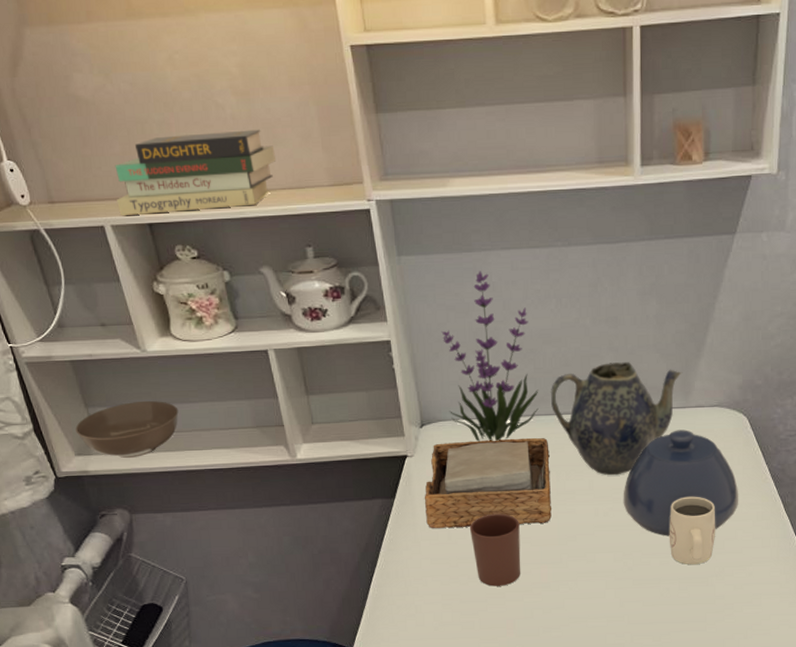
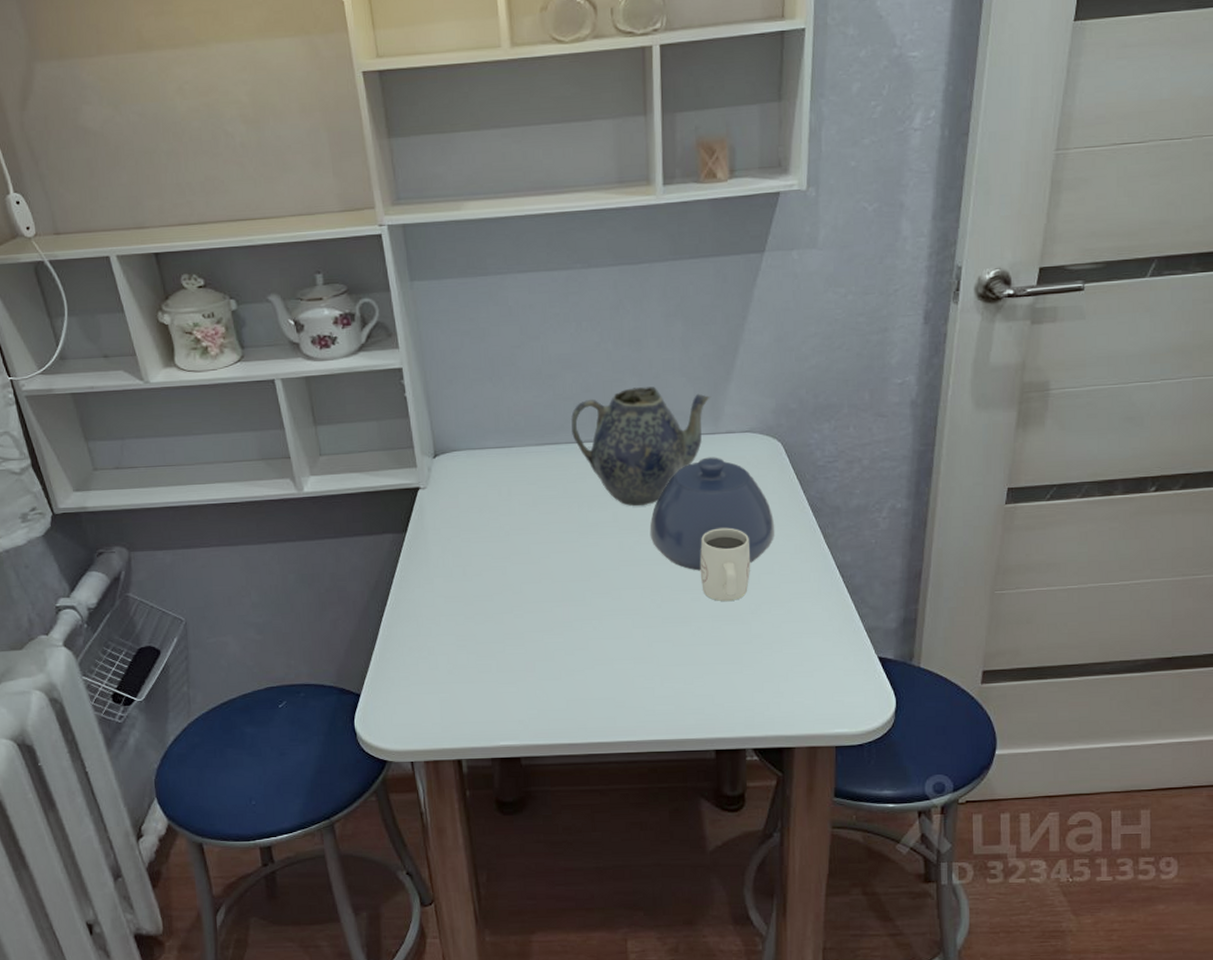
bowl: present [75,401,179,459] -> none [74,434,182,494]
books: present [115,129,277,217] -> none [122,156,286,247]
napkin holder: present [424,438,552,528] -> none [437,468,573,564]
plant: present [441,271,539,442] -> none [455,295,559,472]
mug: present [470,513,521,586] -> none [486,547,541,626]

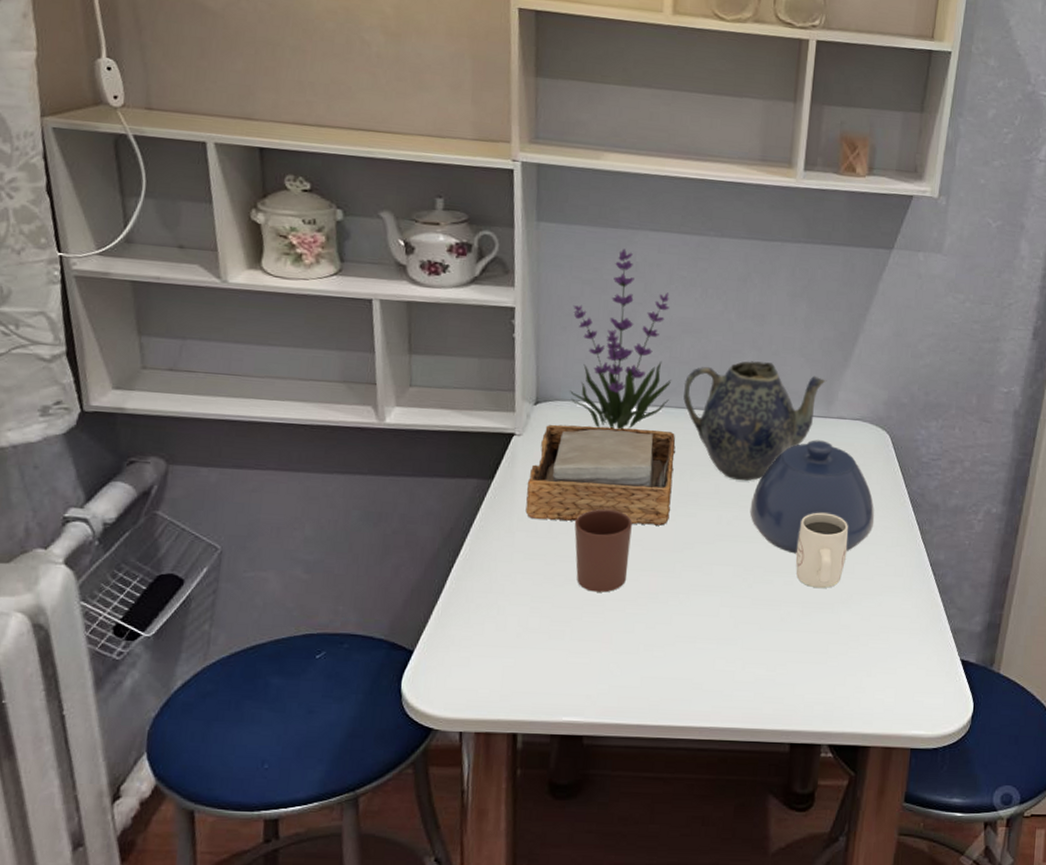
napkin holder: none [437,468,573,564] -> present [525,424,676,526]
plant: none [455,295,559,472] -> present [570,248,672,430]
mug: none [486,547,541,626] -> present [574,508,632,593]

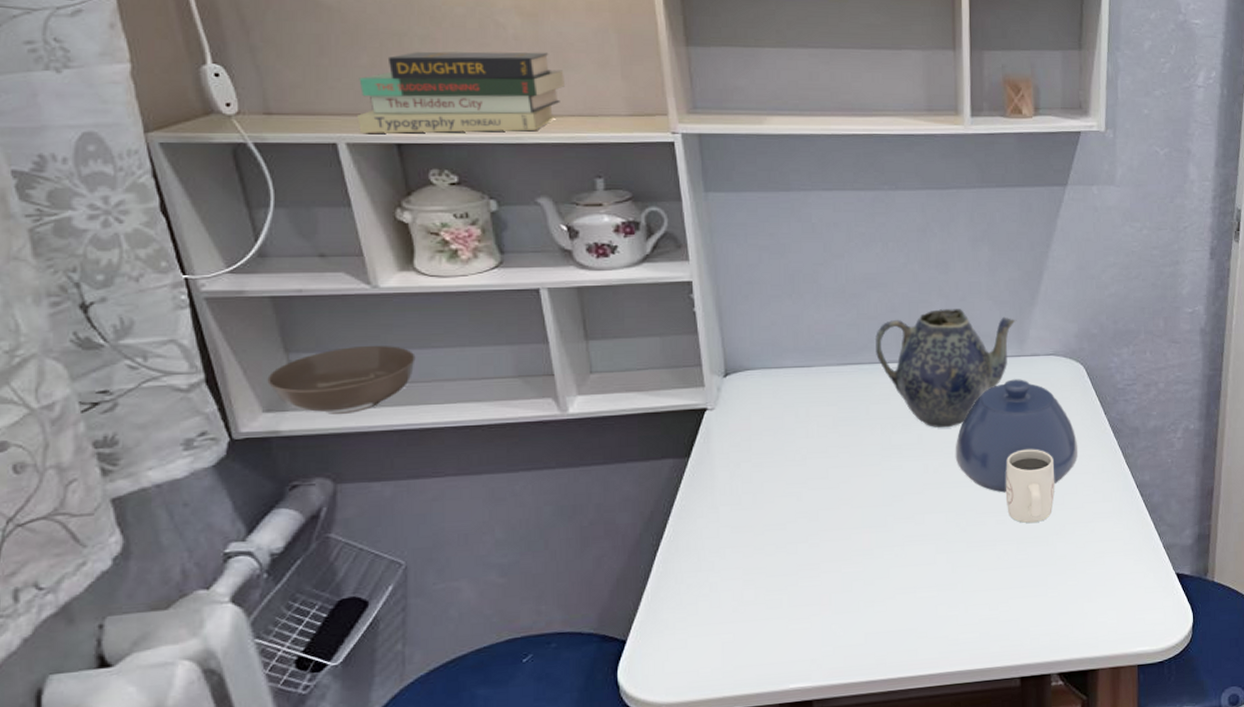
bowl: none [119,336,253,400] -> present [267,346,416,415]
books: none [227,61,419,146] -> present [357,51,566,134]
napkin holder: present [525,424,676,526] -> none [725,388,875,491]
plant: present [570,248,672,430] -> none [752,211,862,393]
mug: present [574,508,632,593] -> none [780,472,839,556]

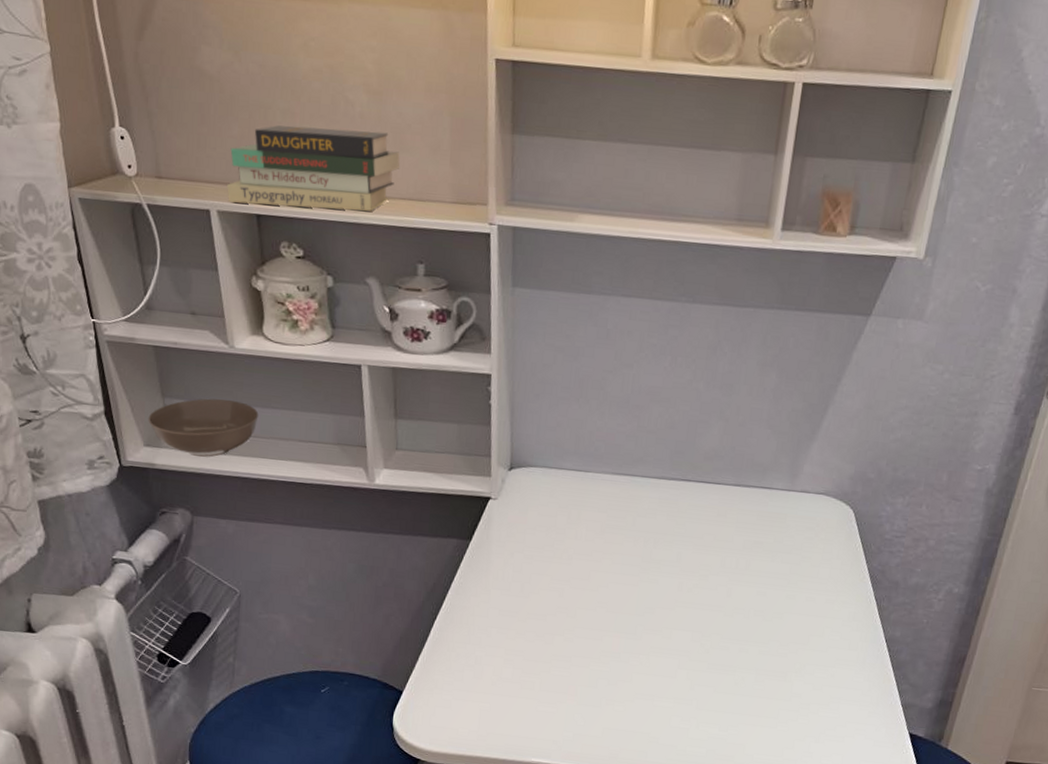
teapot: present [874,309,1017,428] -> none [649,431,793,551]
sugar bowl: present [955,379,1079,493] -> none [709,513,833,623]
mug: present [1005,449,1055,524] -> none [751,584,806,658]

